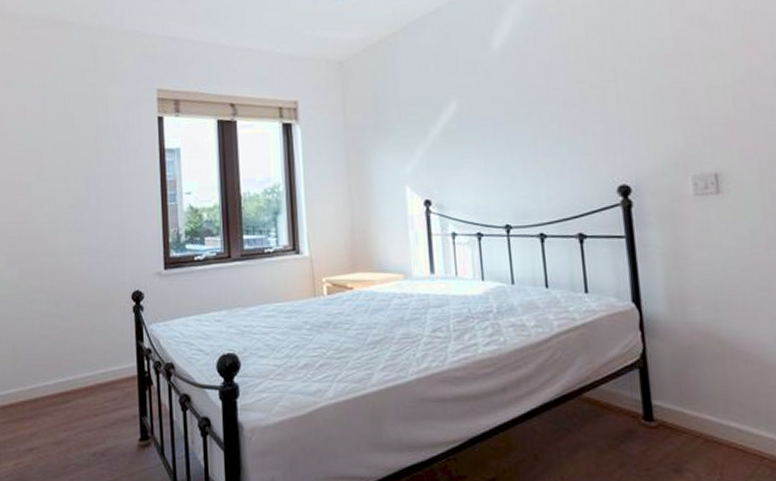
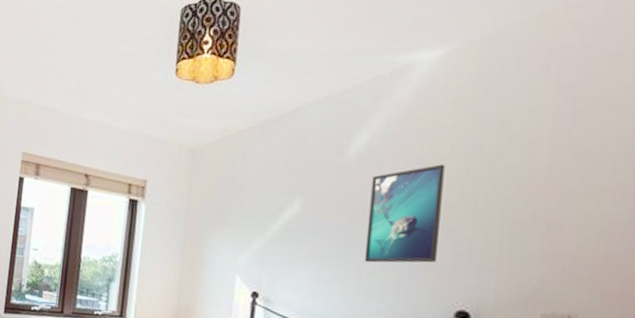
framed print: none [519,46,593,152] -> present [364,164,445,263]

